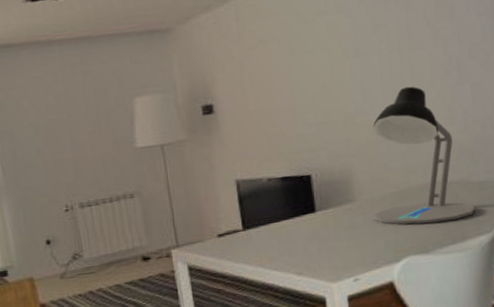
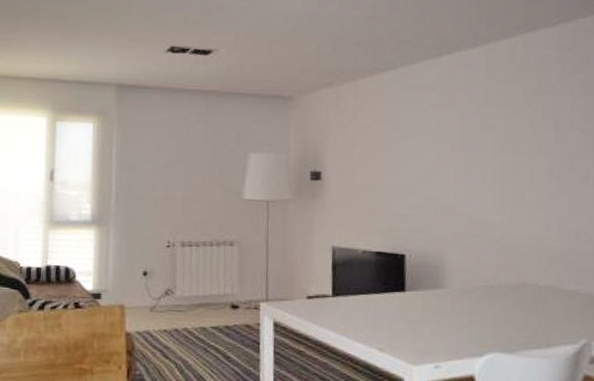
desk lamp: present [372,86,475,225] -> none [461,187,563,325]

